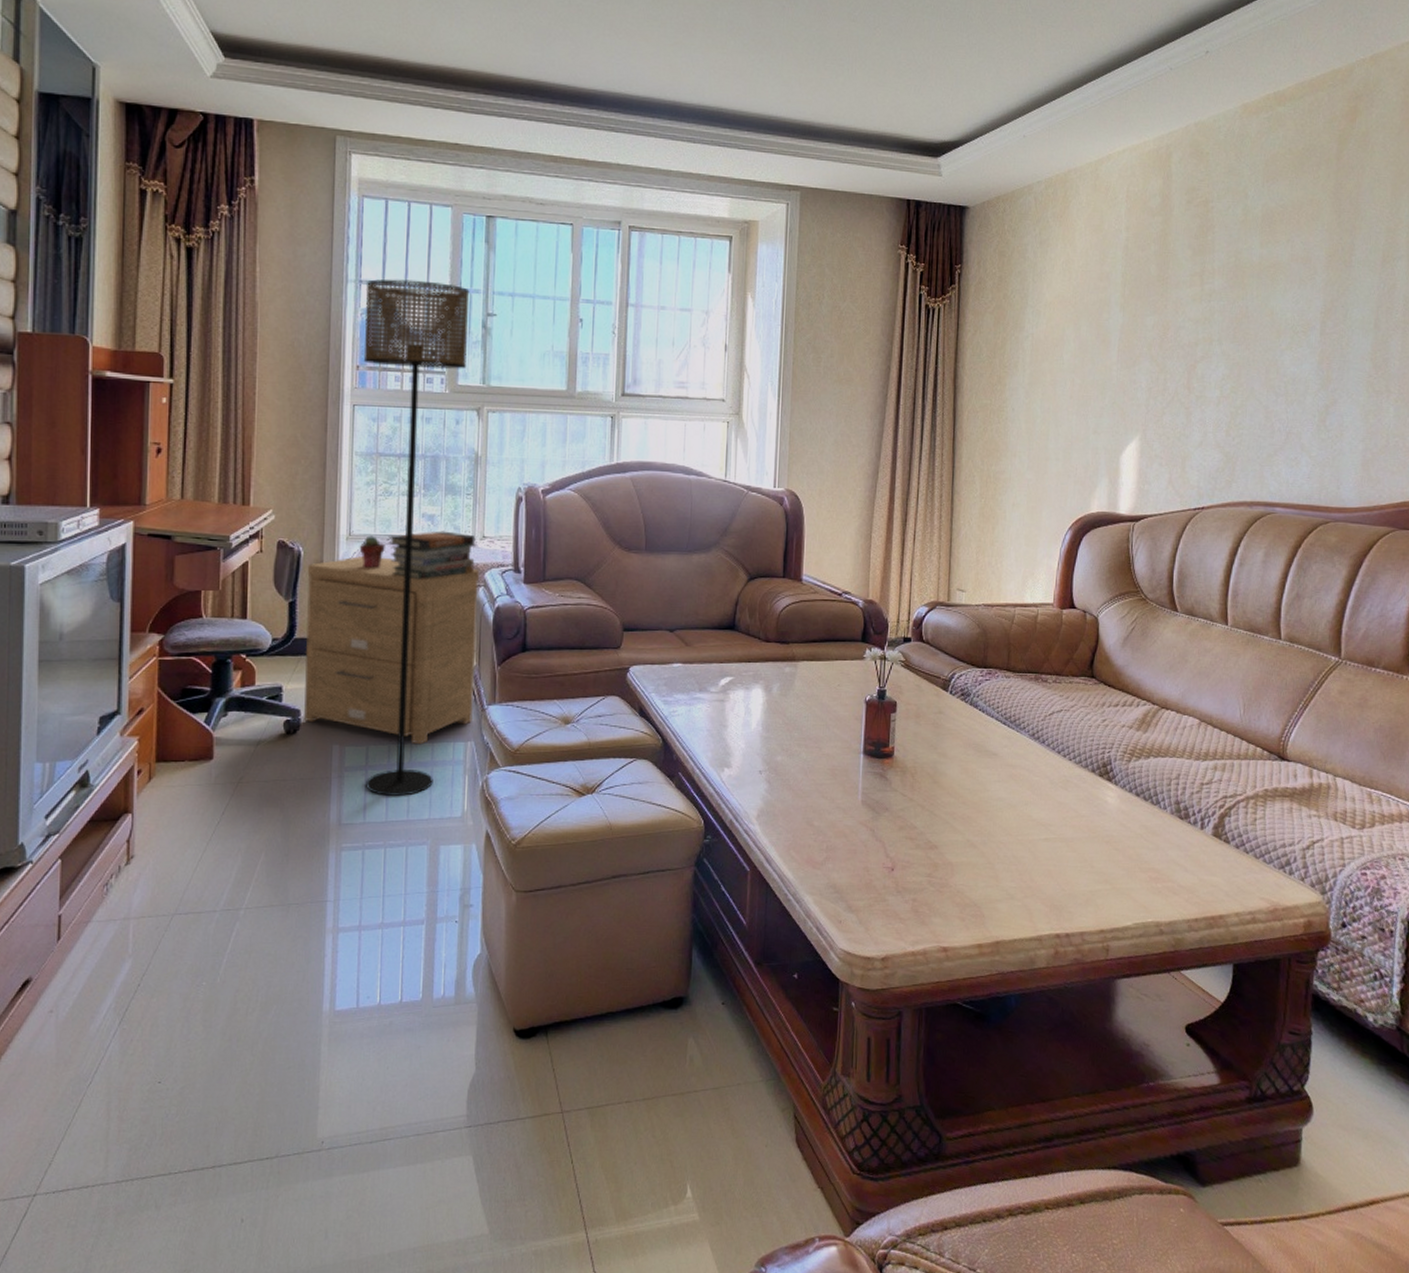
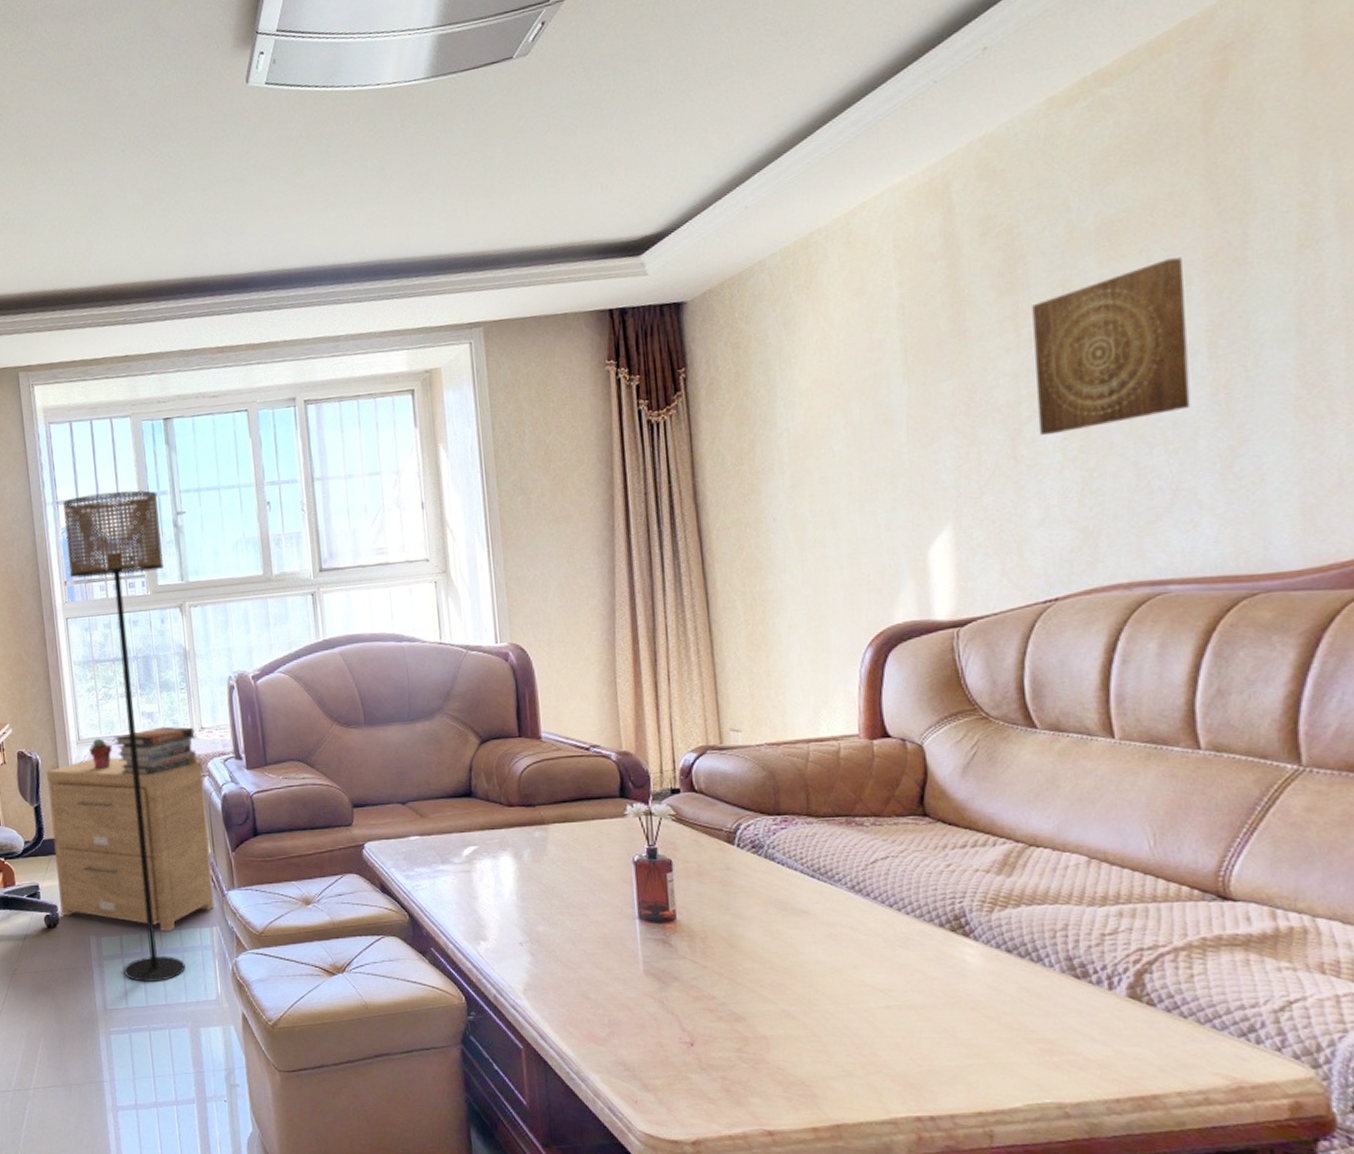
wall art: none [1207,251,1313,375] -> present [1032,257,1191,435]

